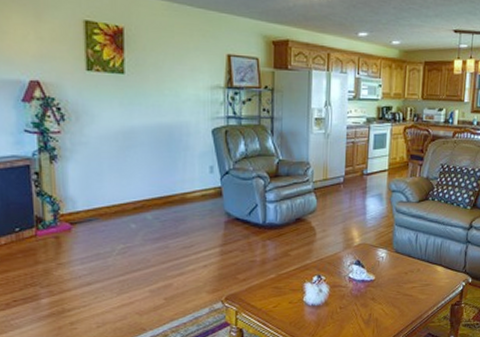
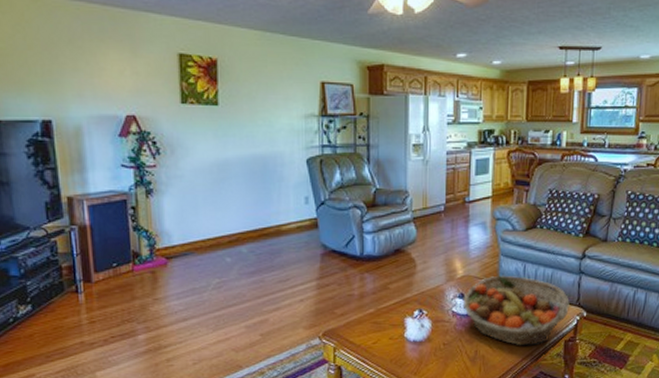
fruit basket: none [358,243,457,310] -> present [462,275,570,346]

